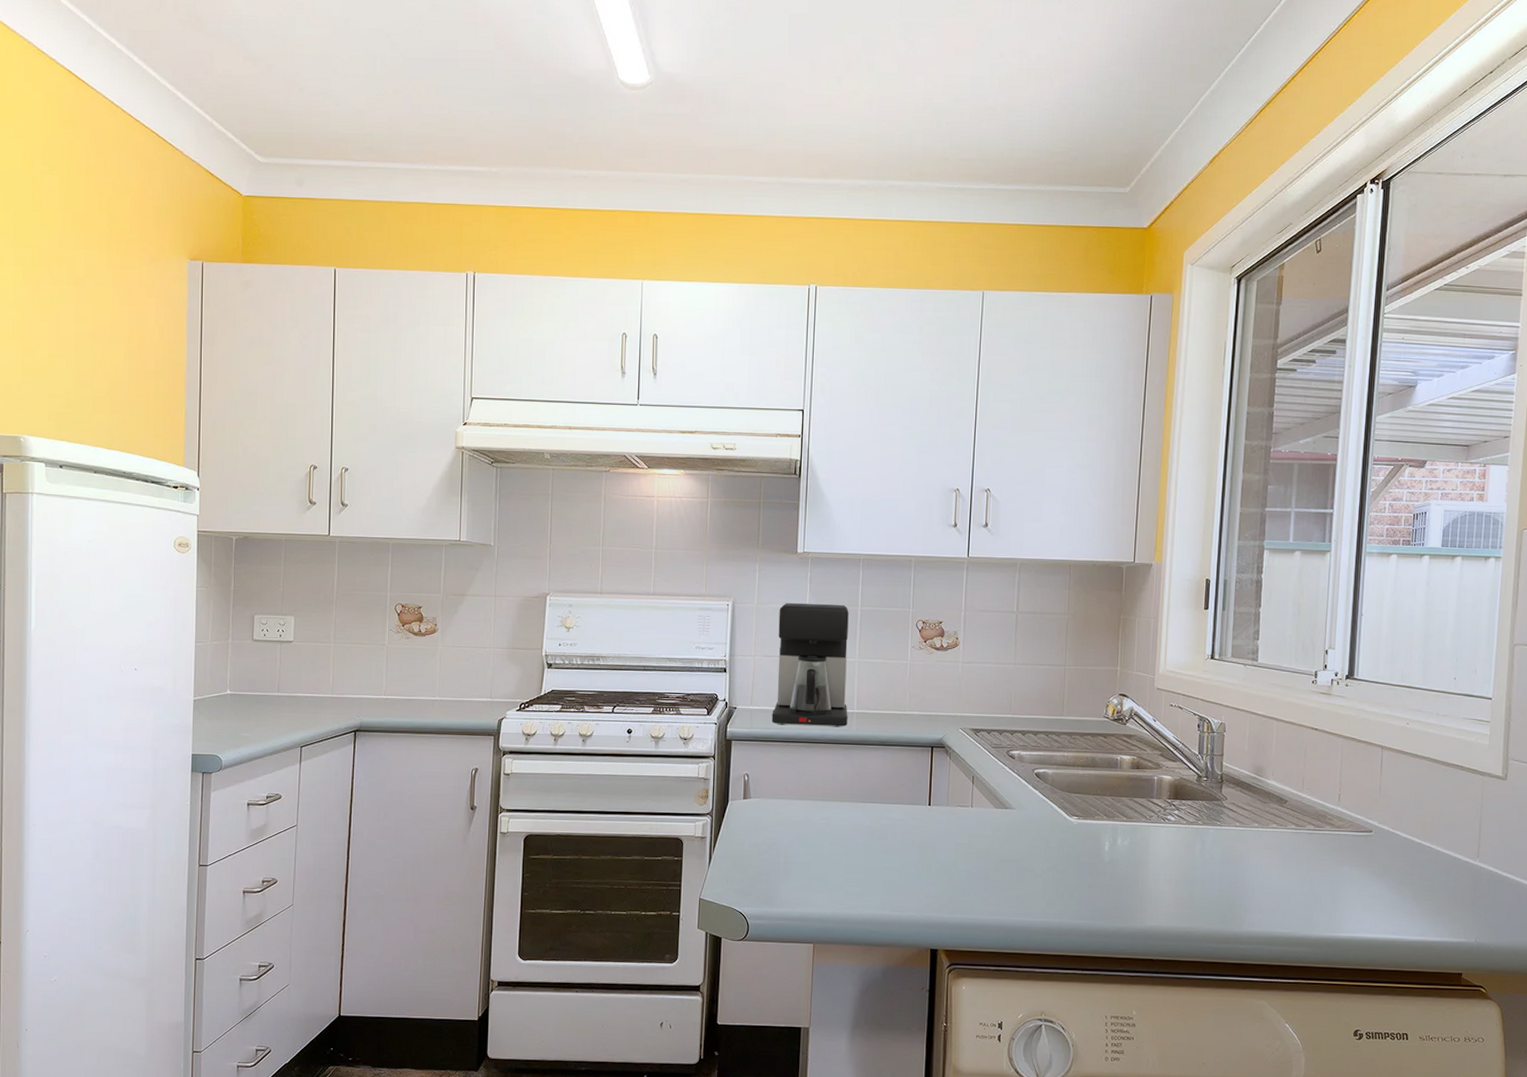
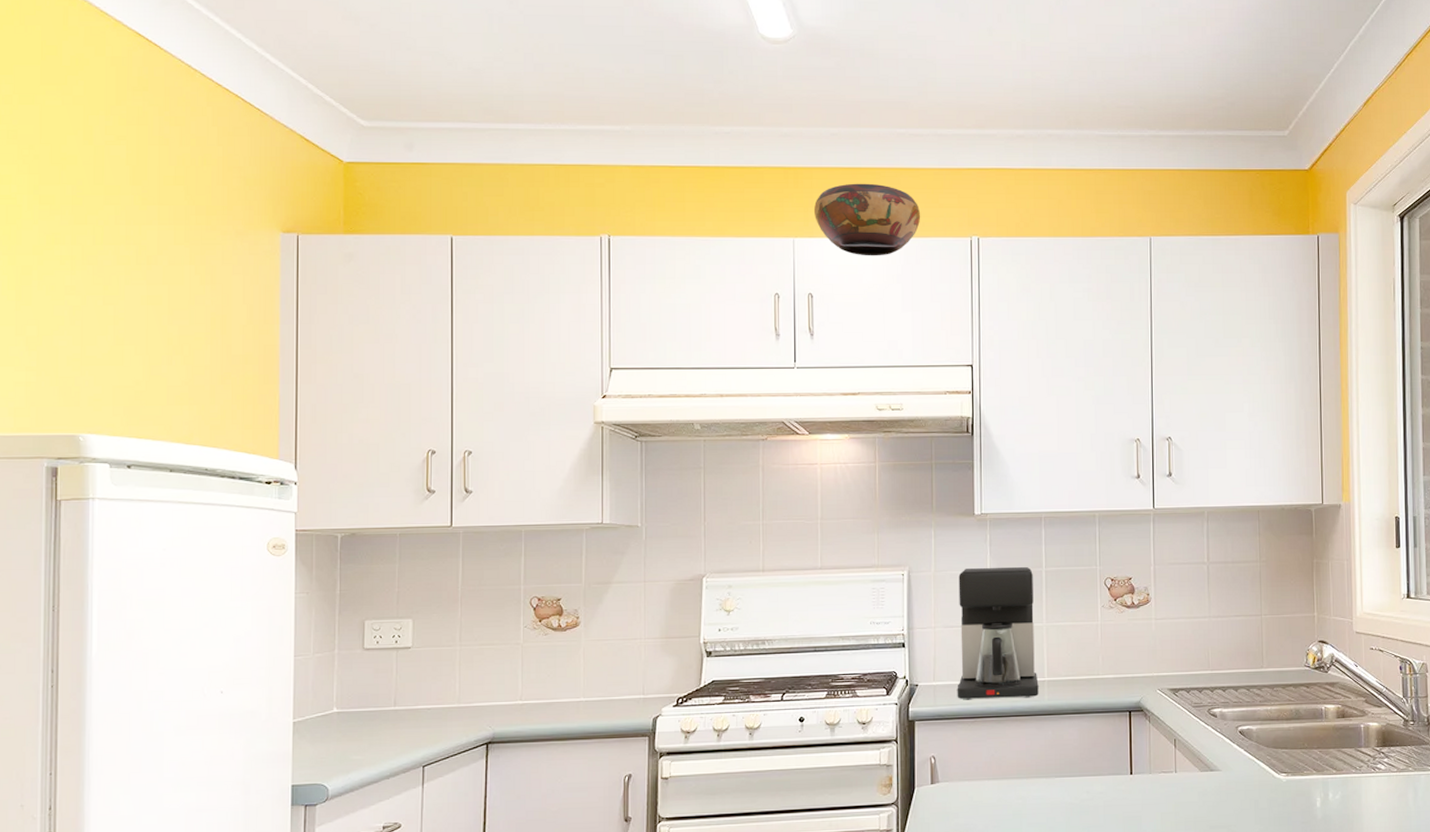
decorative bowl: none [662,229,763,301] -> present [813,183,921,256]

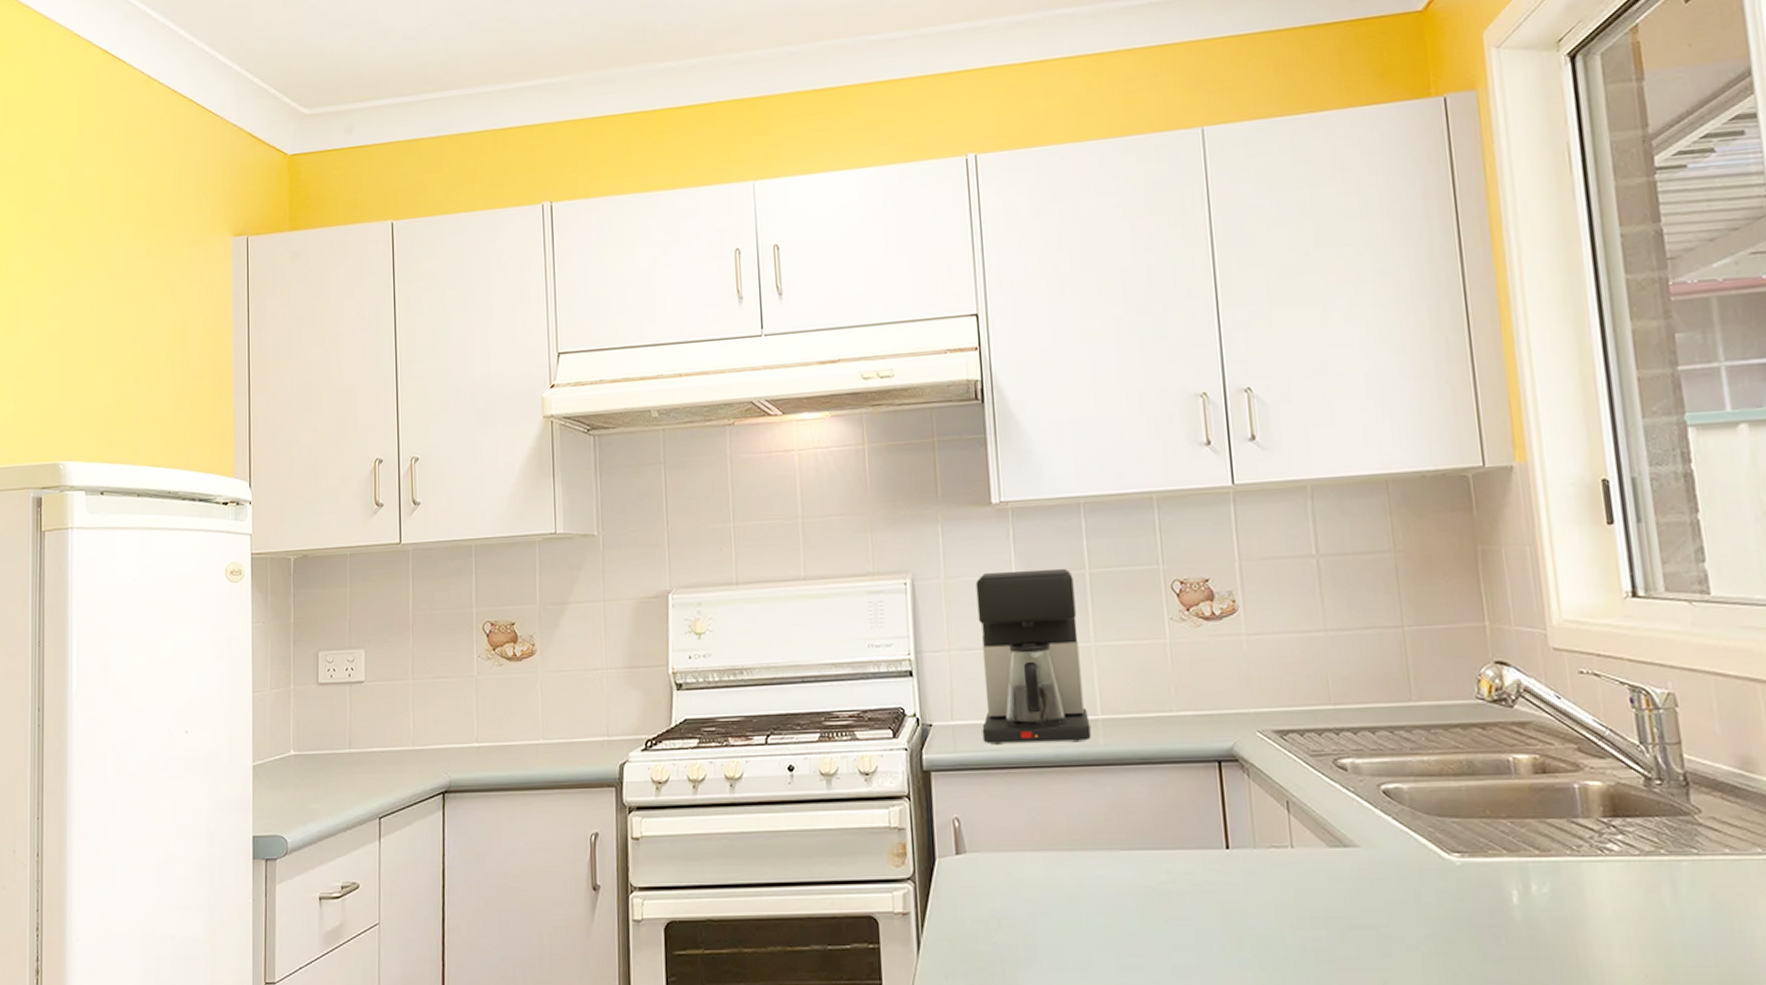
decorative bowl: present [813,183,921,256] -> none [774,104,903,194]

